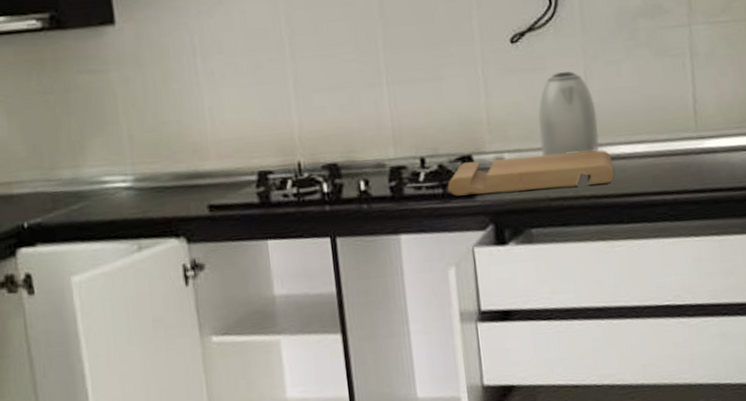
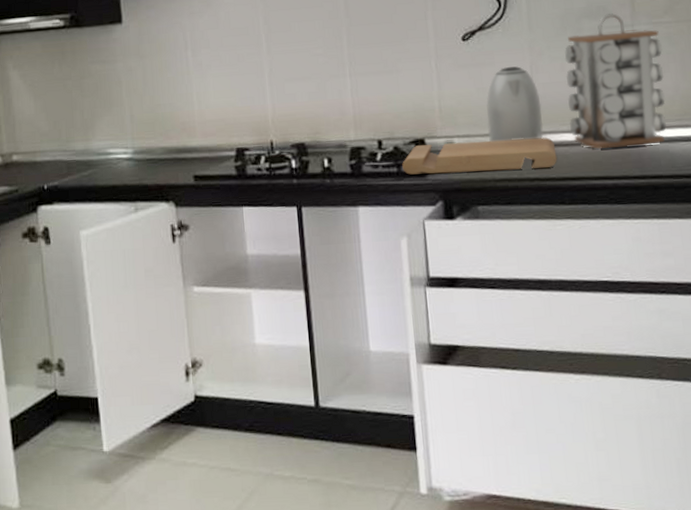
spice rack: none [620,12,726,161] -> present [564,13,666,149]

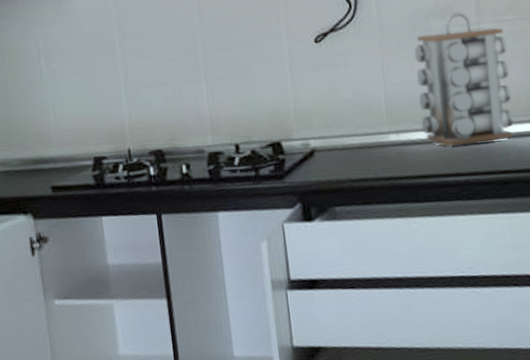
cutting board: present [402,137,557,175] -> none [260,136,411,178]
kettle: present [486,66,544,142] -> none [340,67,397,142]

